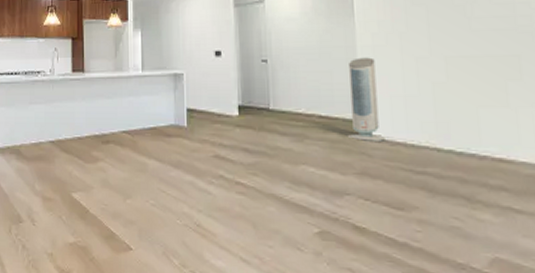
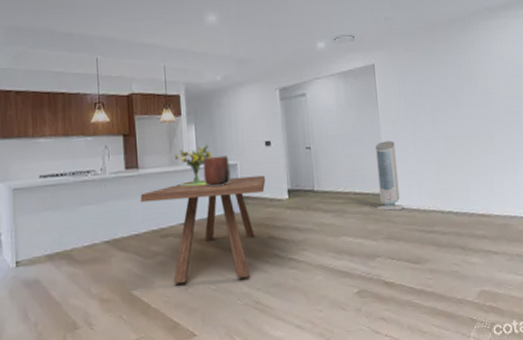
dining table: none [84,88,214,197] -> present [140,175,266,283]
bouquet: none [117,50,158,94] -> present [174,143,213,187]
ceramic pot: none [147,64,176,97] -> present [202,155,231,187]

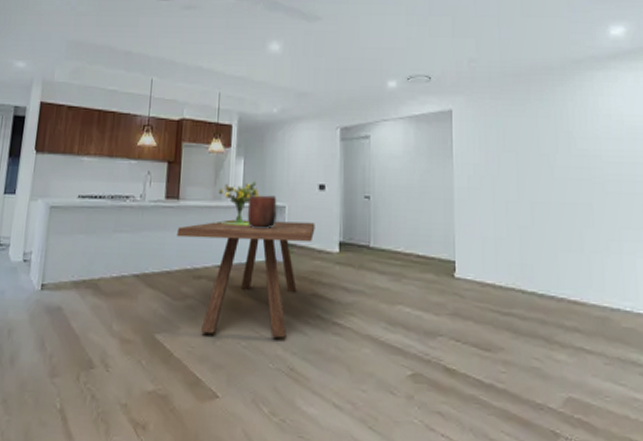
air purifier: present [376,140,405,211] -> none [442,199,477,282]

